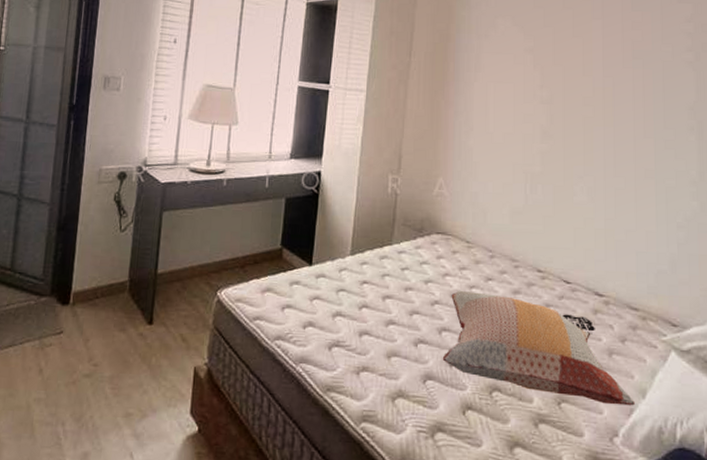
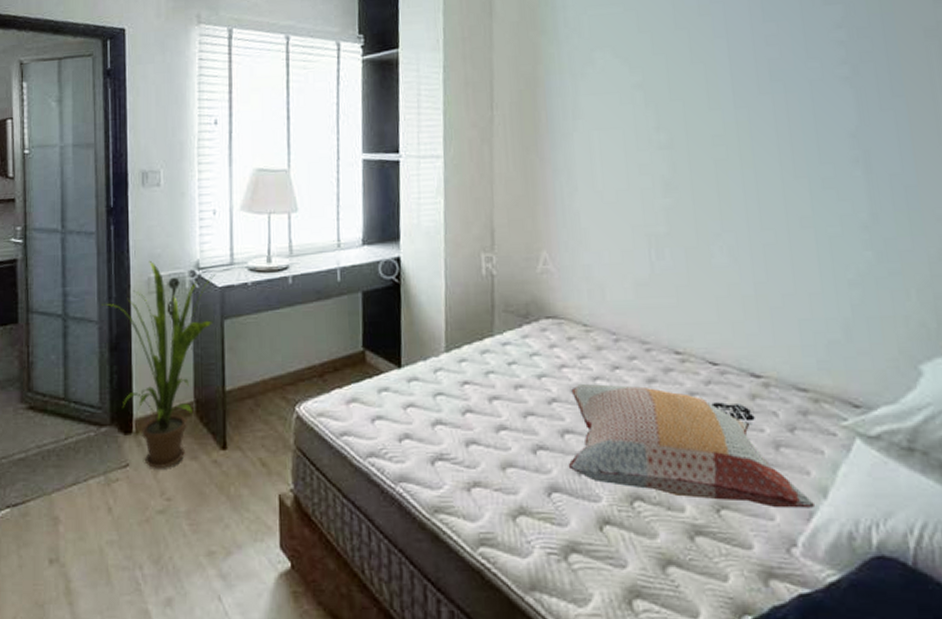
house plant: none [54,155,161,337] -> present [101,261,216,468]

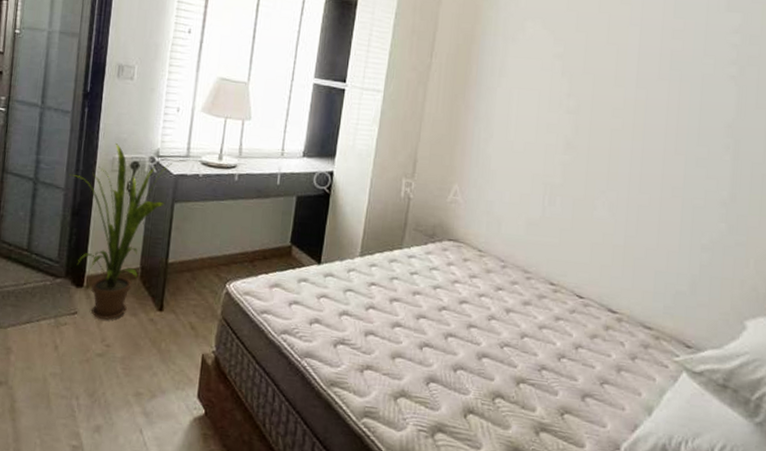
decorative pillow: present [568,383,814,508] -> none [446,297,640,422]

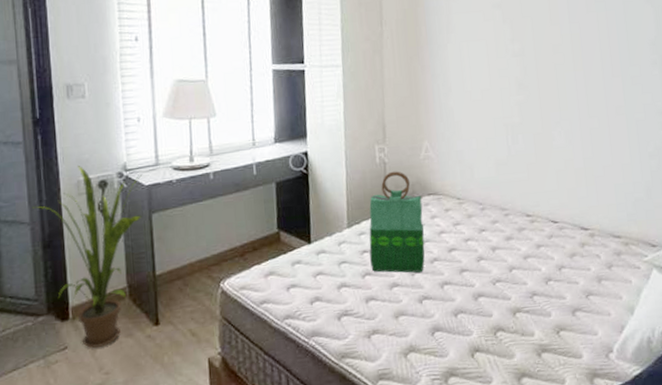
tote bag: none [376,208,441,318] -> present [369,171,425,273]

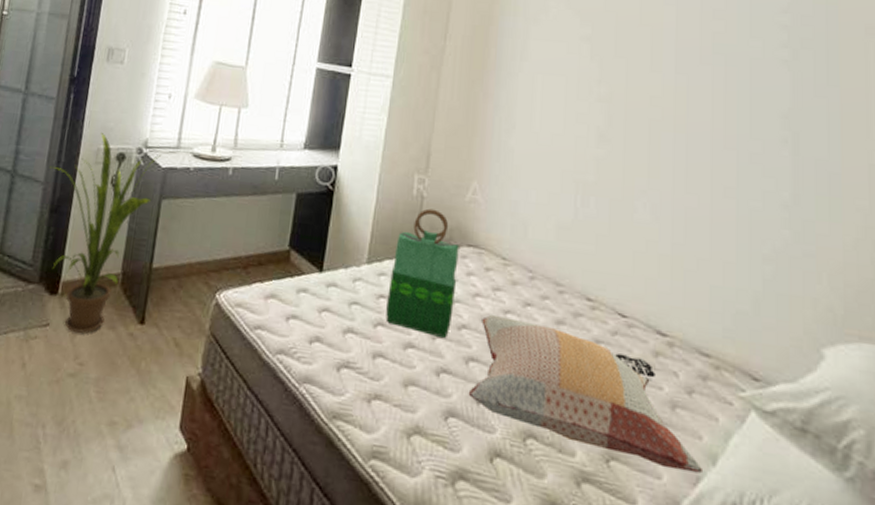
decorative pillow: none [447,243,625,326] -> present [468,314,702,474]

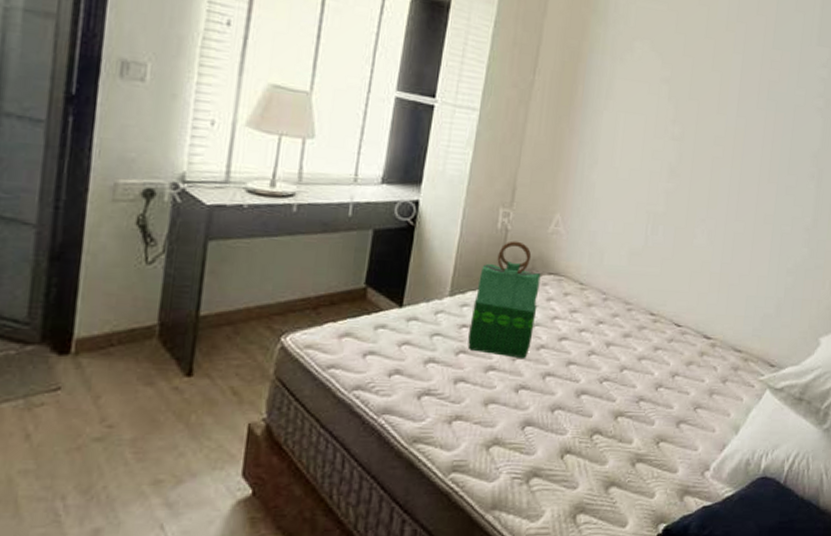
house plant: present [49,133,162,333] -> none [43,165,206,393]
decorative pillow: present [468,314,702,474] -> none [544,333,728,442]

